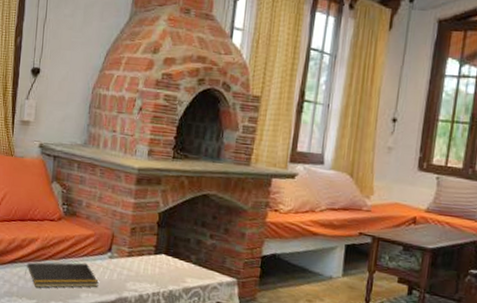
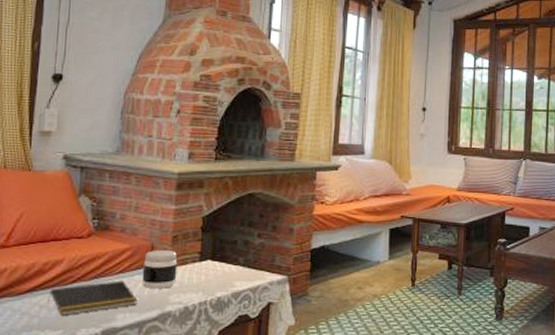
jar: none [103,239,135,276] -> present [142,250,178,289]

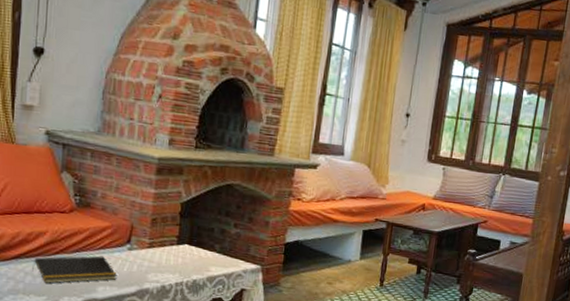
jar: present [142,250,178,289] -> none [121,230,156,267]

